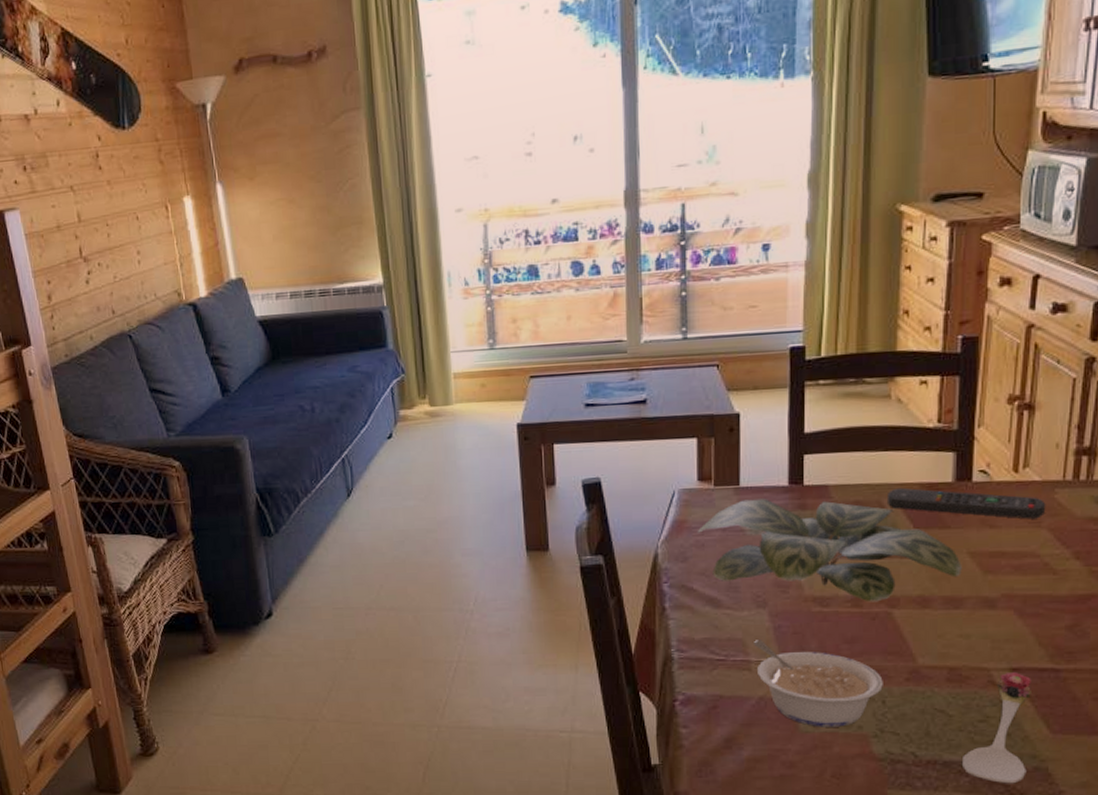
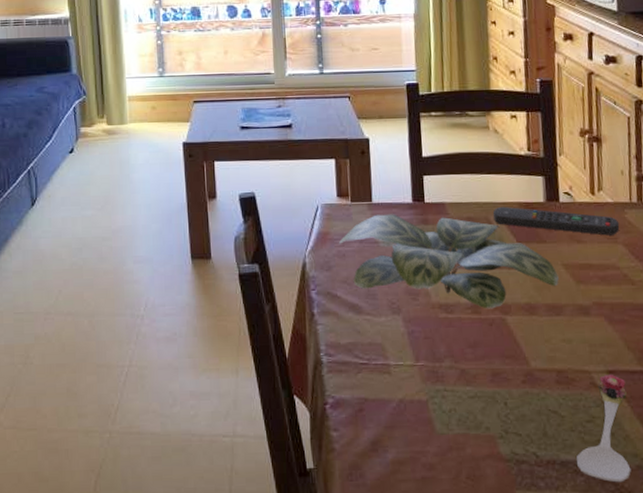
legume: present [753,640,883,727] -> none [391,344,504,429]

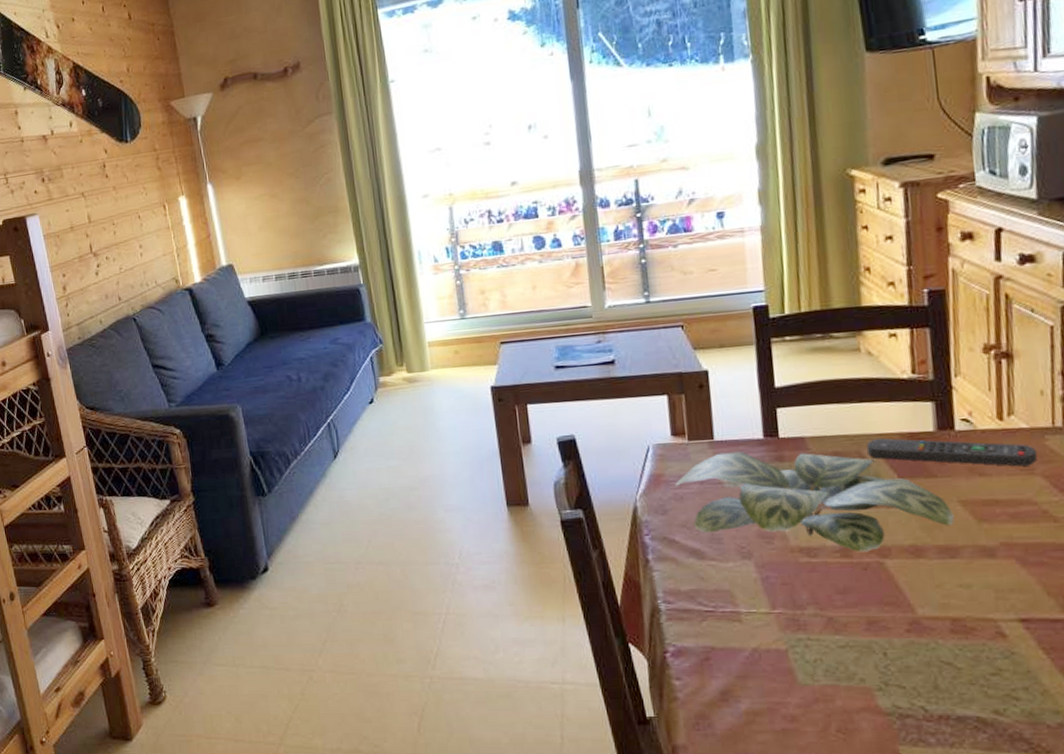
spoon: present [576,375,631,483] -> none [977,623,1051,741]

